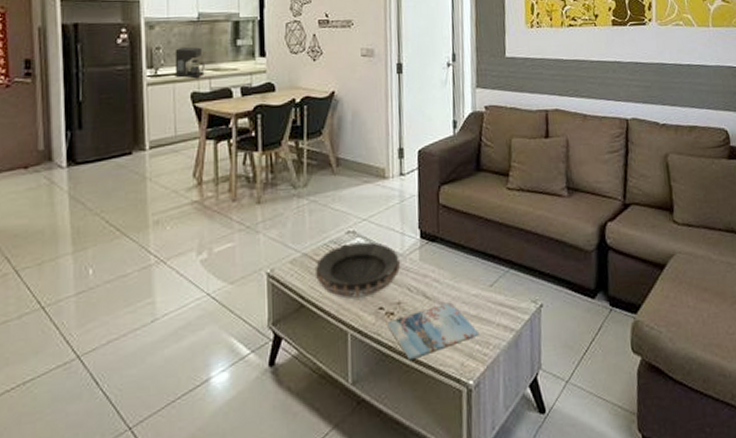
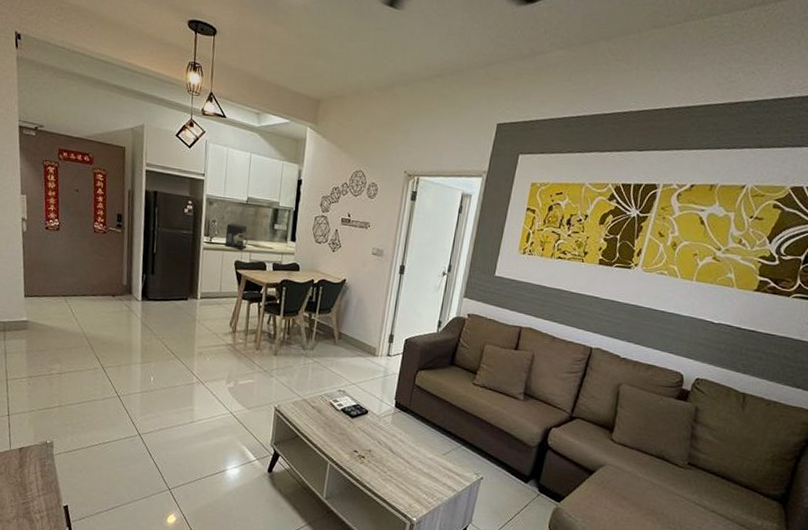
decorative bowl: present [314,241,401,300] -> none [309,399,377,441]
magazine: present [387,302,478,361] -> none [358,458,427,493]

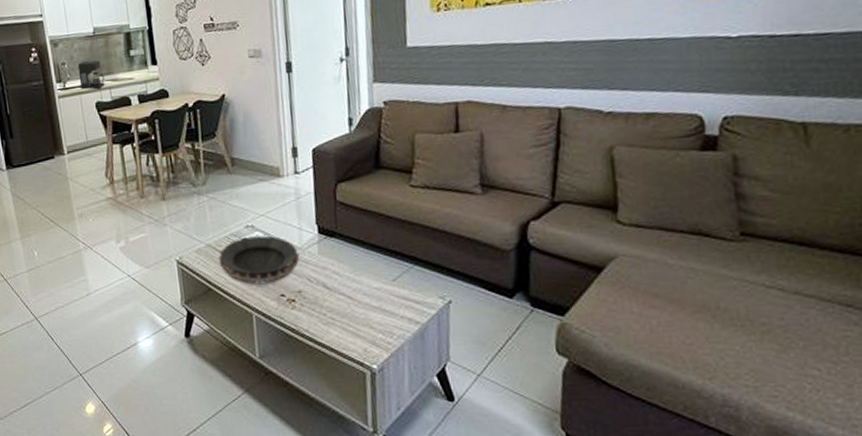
decorative bowl: none [309,399,377,441] -> present [218,235,300,286]

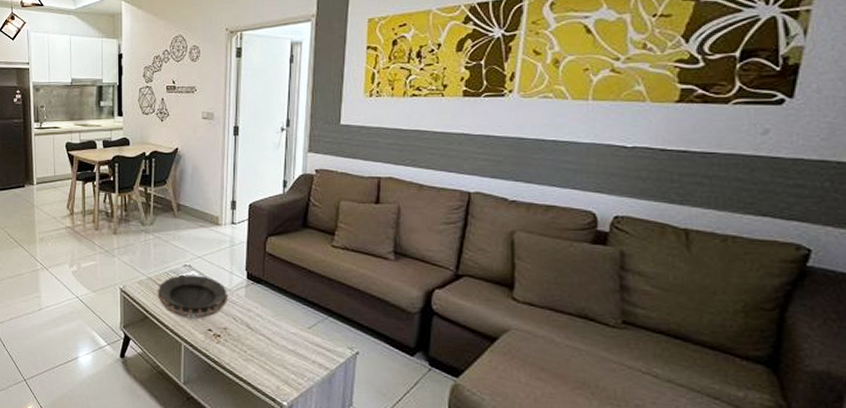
coffee maker: present [77,60,105,90] -> none [54,106,76,131]

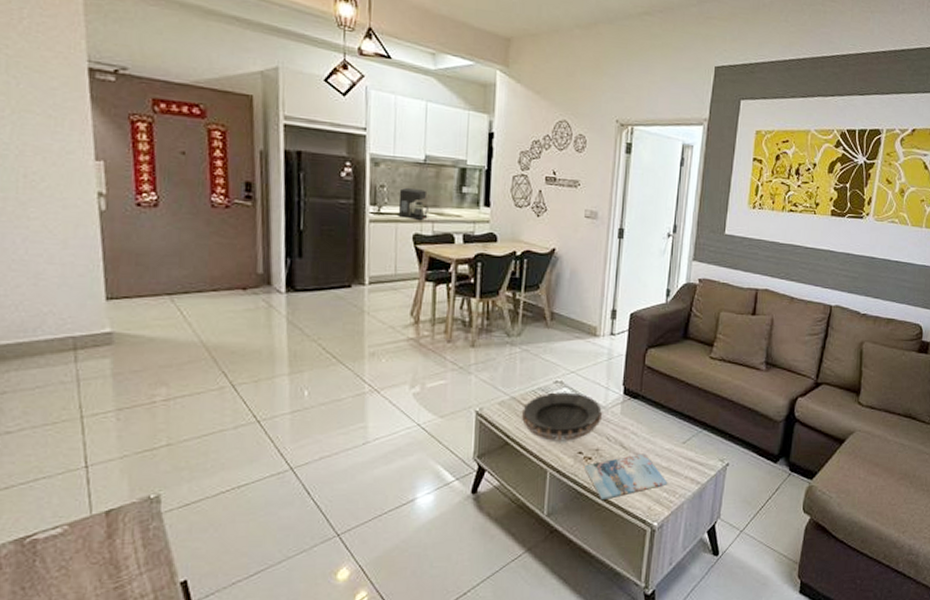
coffee maker: none [54,106,76,131] -> present [398,187,429,220]
magazine: none [214,335,294,376] -> present [584,453,667,501]

